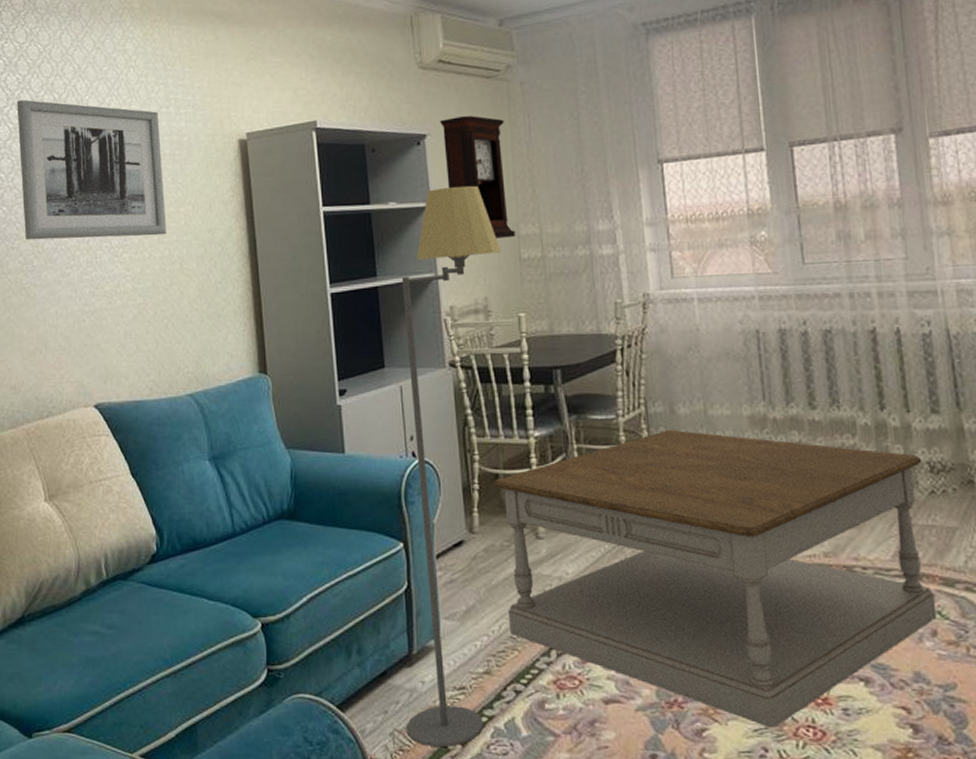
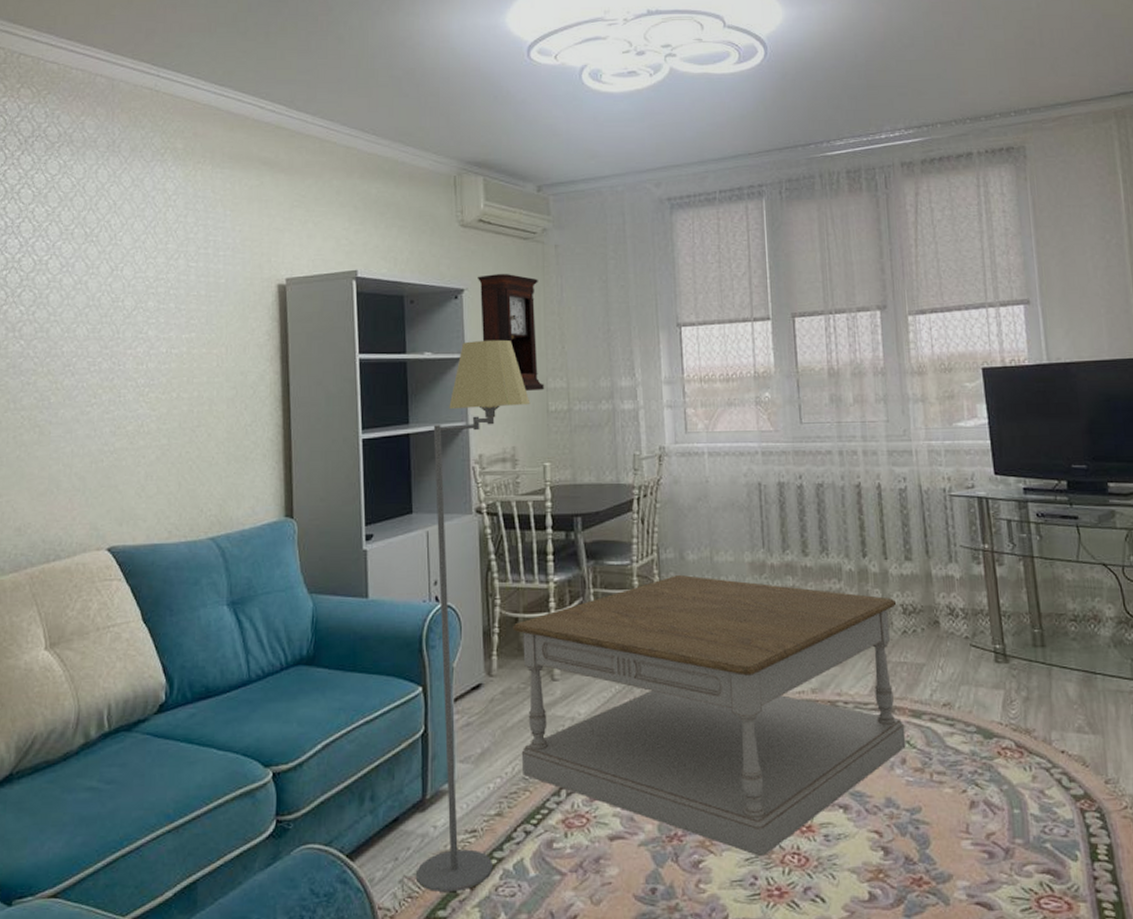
wall art: present [17,100,167,240] -> none [42,232,198,376]

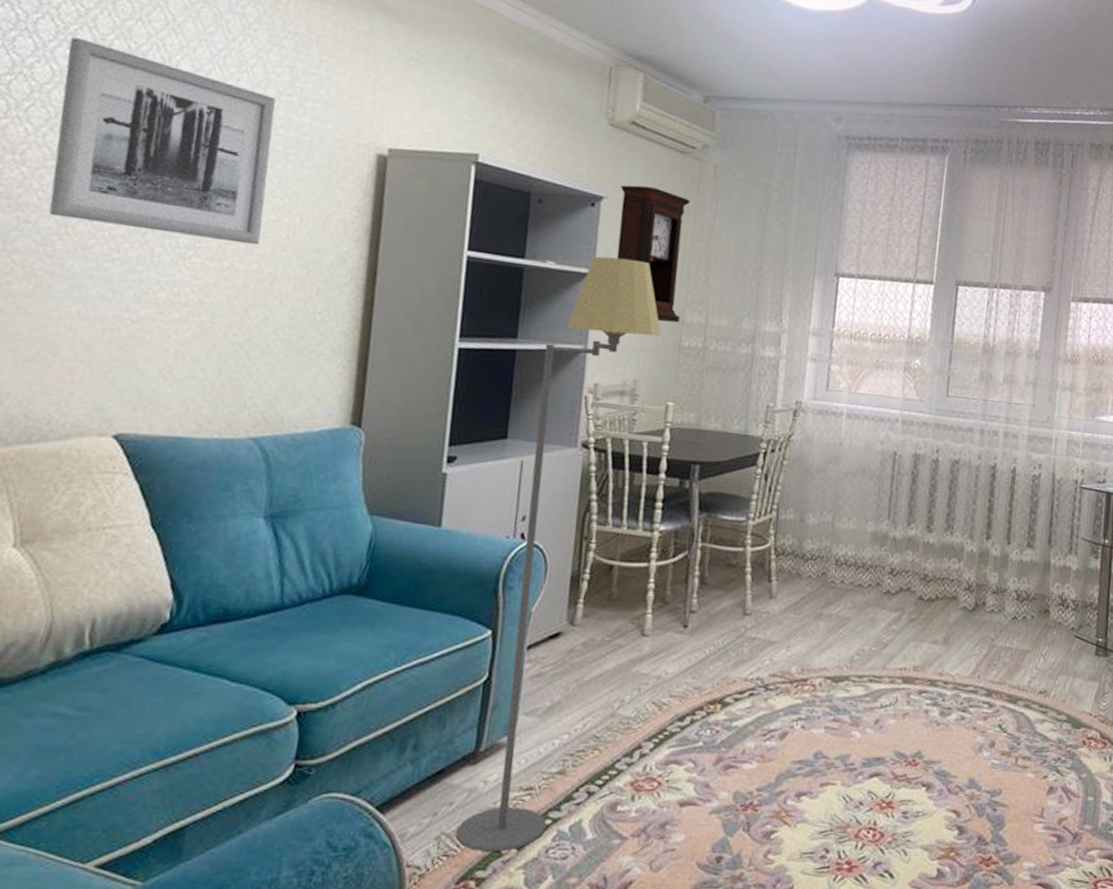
wall art: none [42,232,198,376] -> present [49,37,276,246]
coffee table: present [513,574,906,857] -> none [594,537,1012,830]

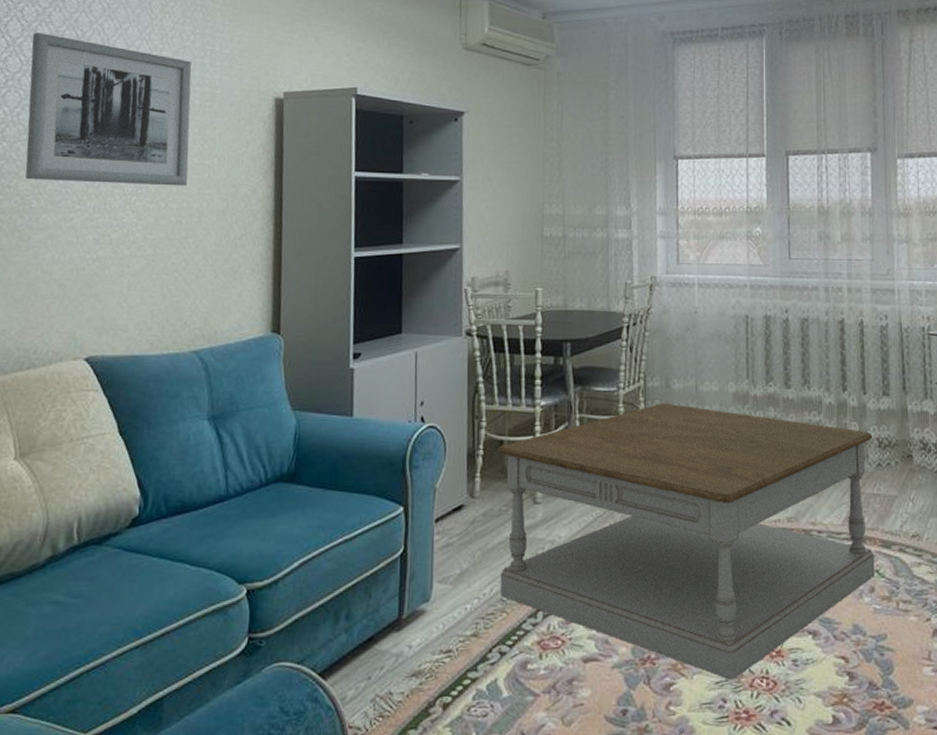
floor lamp: present [456,256,662,852] -> none [389,163,526,712]
coffee table: none [594,537,1012,830] -> present [497,402,875,680]
pendulum clock: present [616,185,690,323] -> none [479,98,541,216]

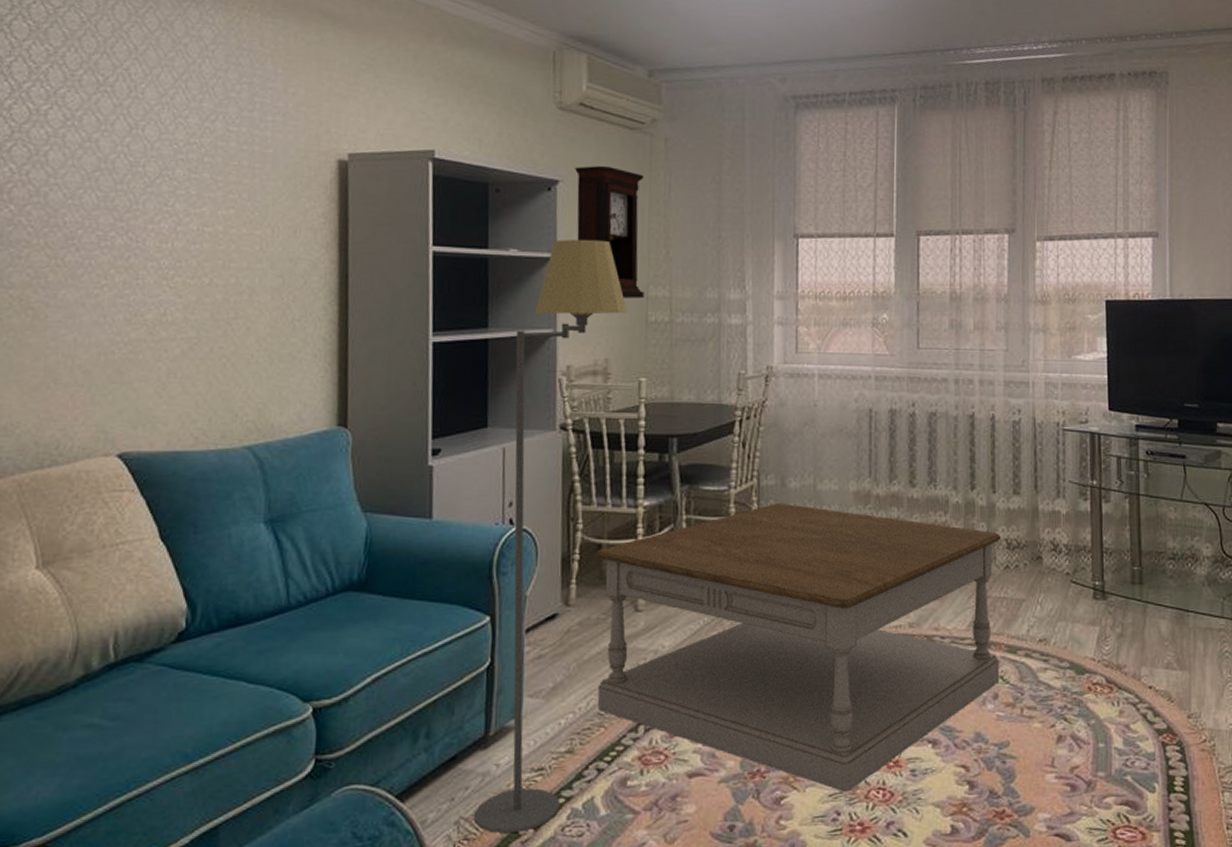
wall art: present [25,33,192,186] -> none [38,76,238,260]
floor lamp: none [389,163,526,712] -> present [474,239,628,834]
pendulum clock: none [479,98,541,216] -> present [575,166,645,299]

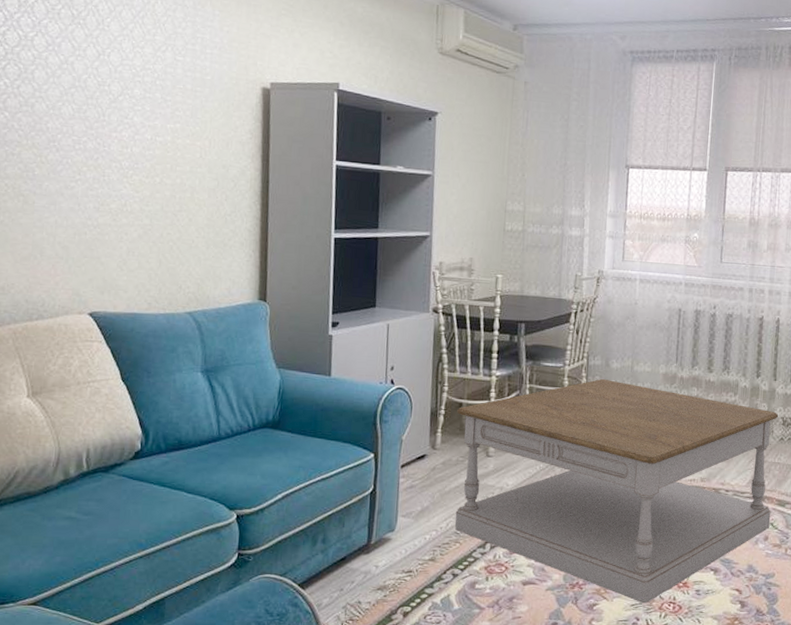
floor lamp: present [474,239,628,834] -> none [358,160,490,618]
pendulum clock: present [575,166,645,299] -> none [451,101,506,211]

